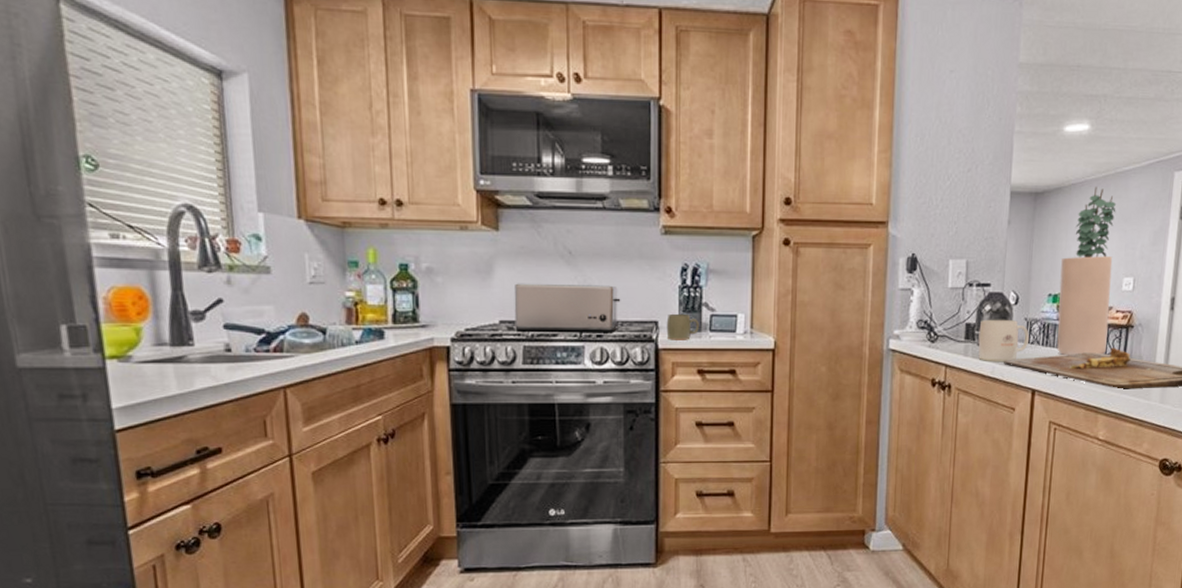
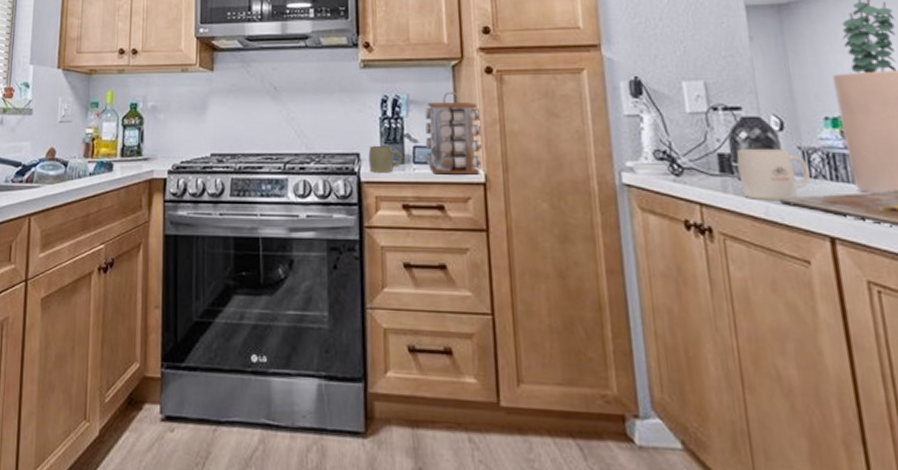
toaster: present [513,283,621,335] -> none [224,118,323,167]
spice rack: none [722,262,774,343] -> present [425,92,481,176]

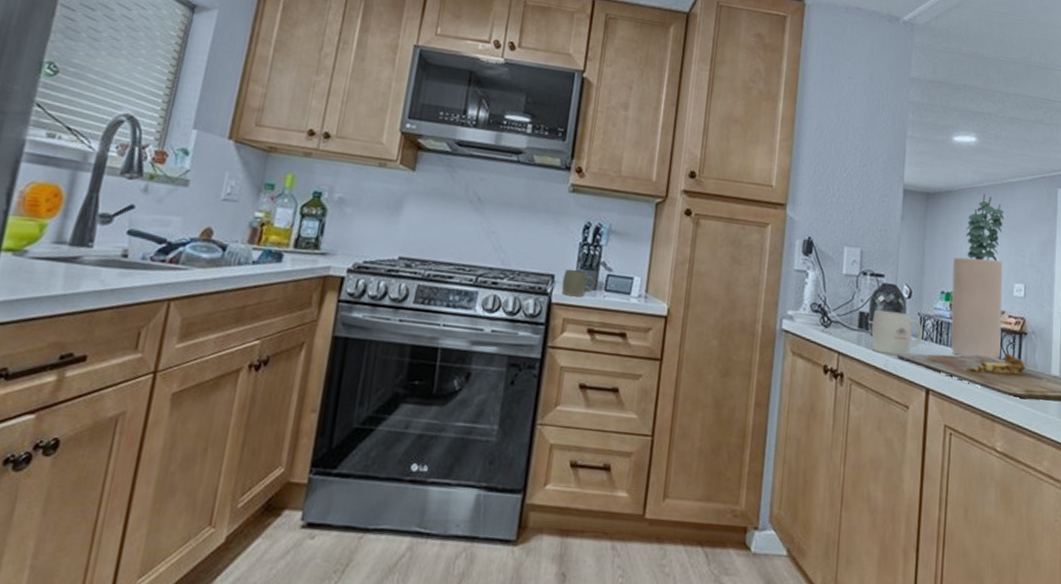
spice rack: present [425,92,481,176] -> none [616,227,673,308]

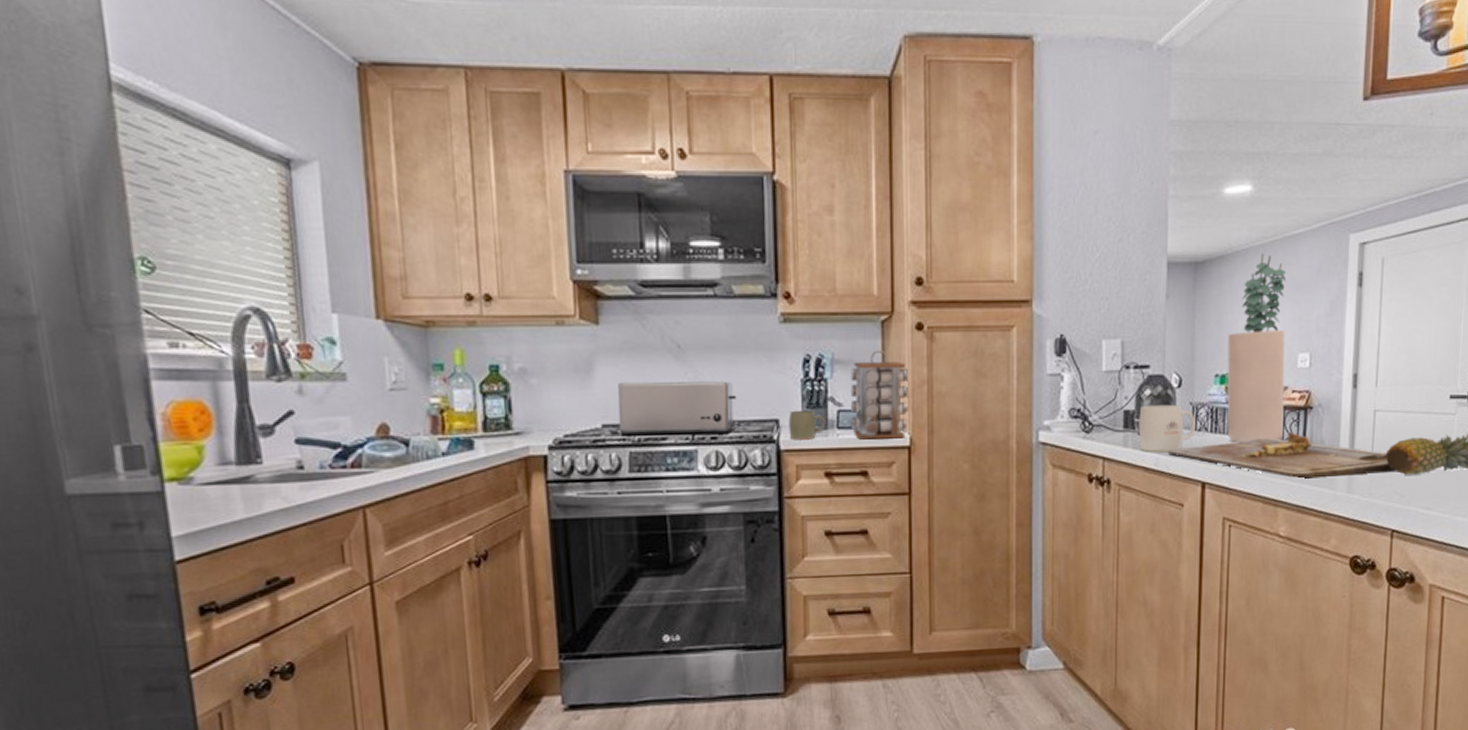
toaster: none [413,222,521,283] -> present [617,381,737,438]
spice rack: none [616,227,673,308] -> present [850,350,908,441]

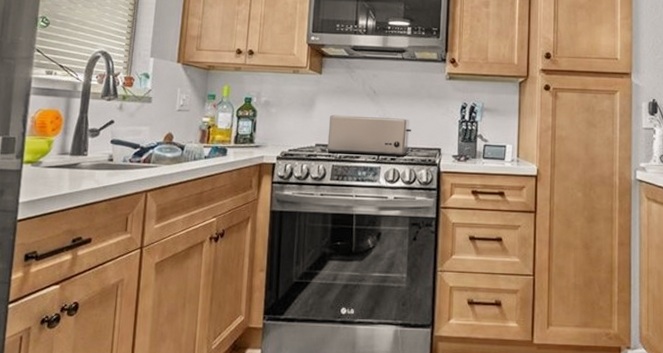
mug: present [788,410,825,440] -> none [447,142,474,165]
spice rack: present [850,350,908,441] -> none [493,103,537,170]

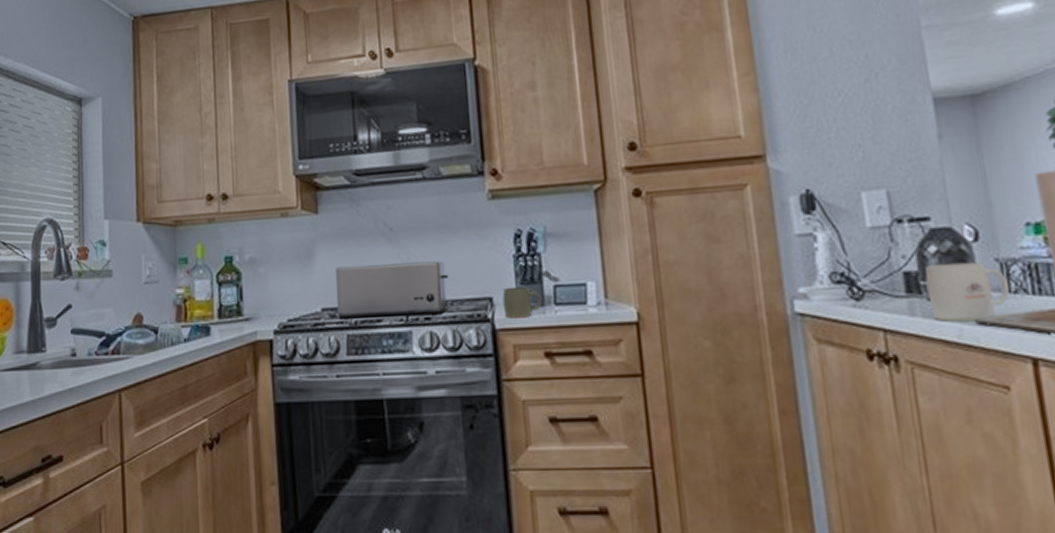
mug: none [447,142,474,165] -> present [502,286,542,319]

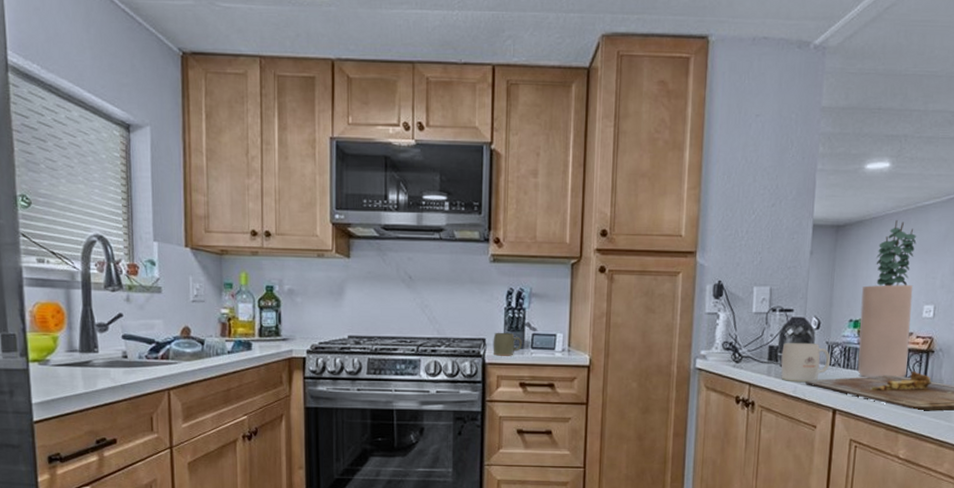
toaster: present [335,260,449,321] -> none [361,303,453,350]

